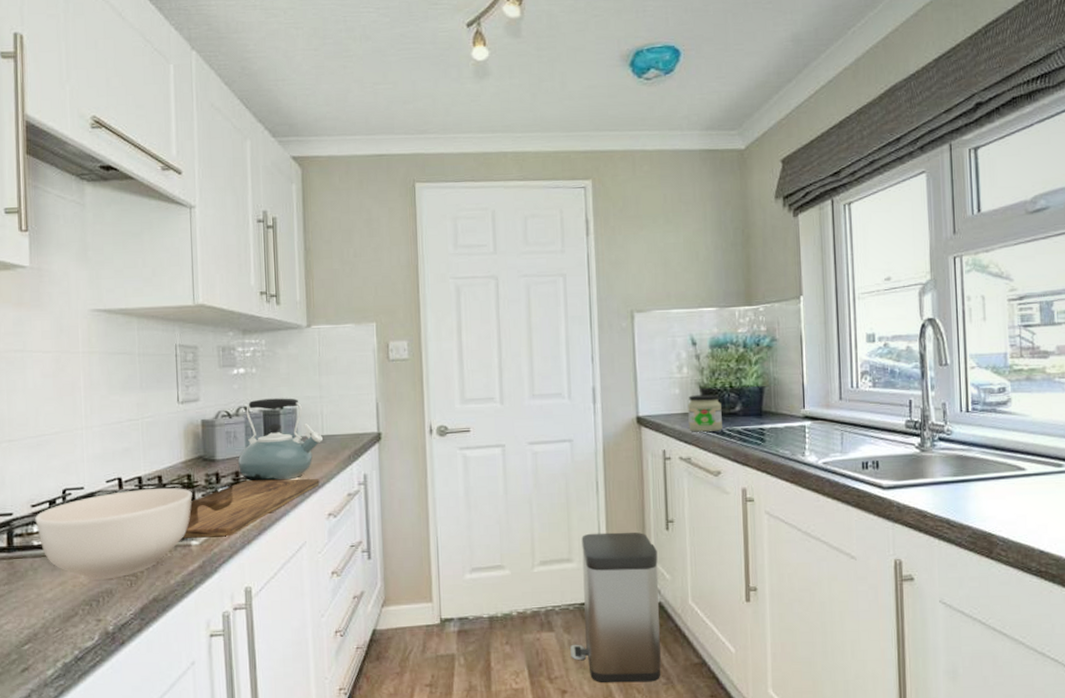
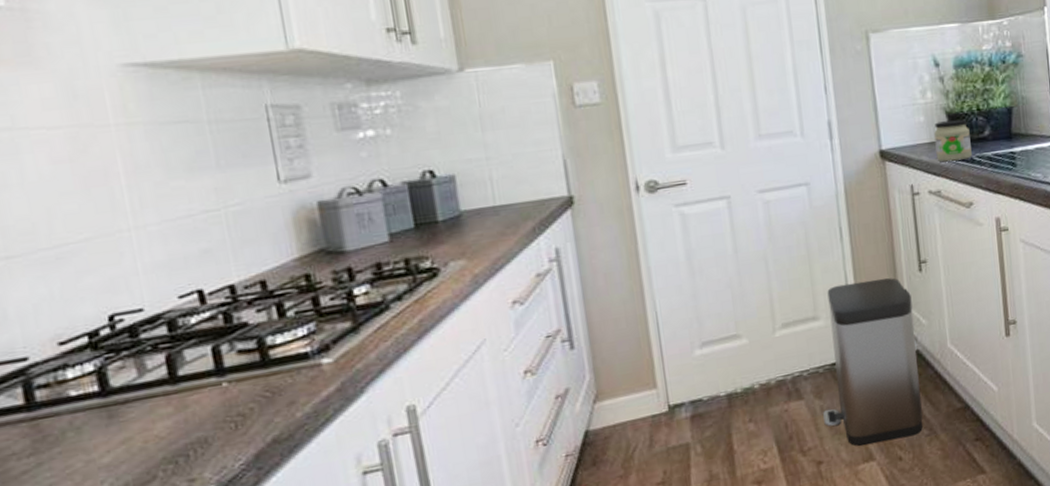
bowl: present [35,487,192,580] -> none [67,293,316,431]
cutting board: present [182,478,320,538] -> none [307,260,497,357]
kettle: present [237,398,324,481] -> none [377,163,497,274]

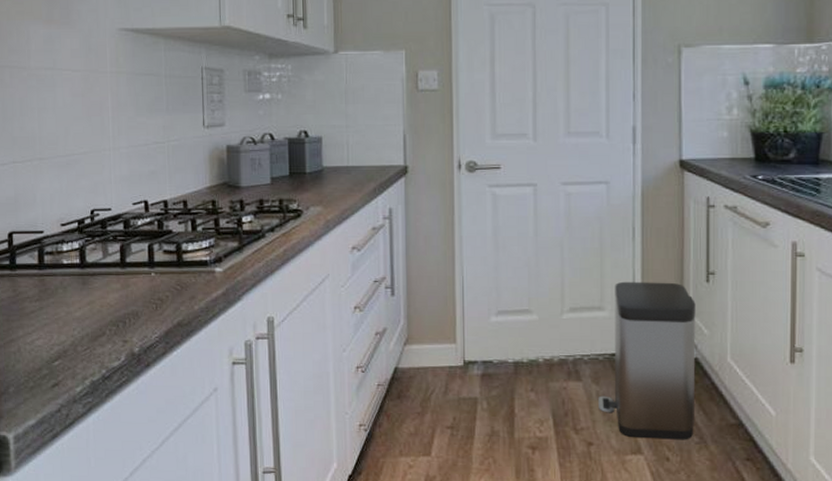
jar: present [934,119,972,162] -> none [736,139,774,179]

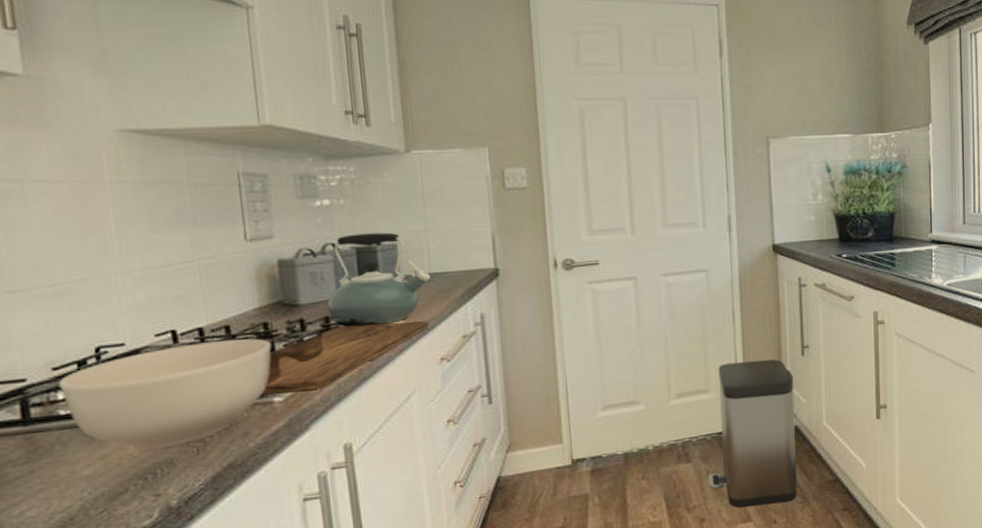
bowl: none [65,212,217,302] -> present [59,338,272,451]
cutting board: none [206,209,344,265] -> present [261,320,429,395]
kettle: none [262,126,349,211] -> present [326,232,431,327]

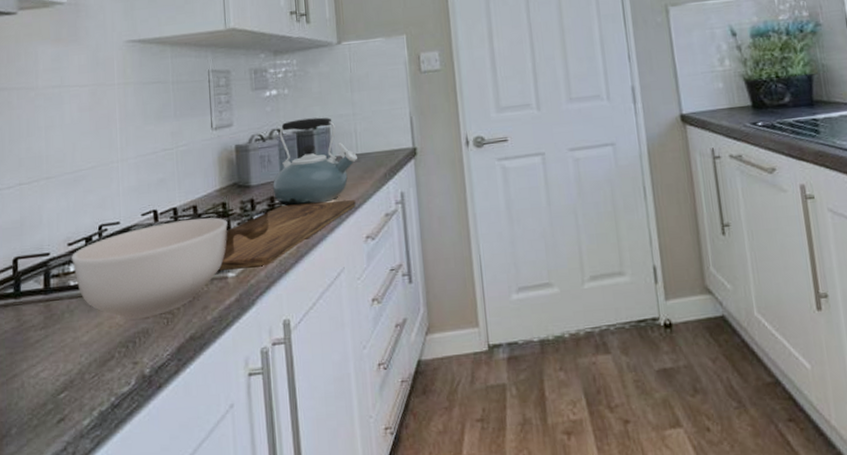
pedal bin: present [708,359,797,508] -> none [629,238,731,409]

